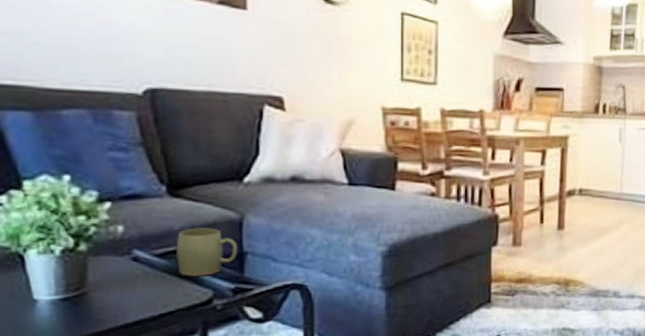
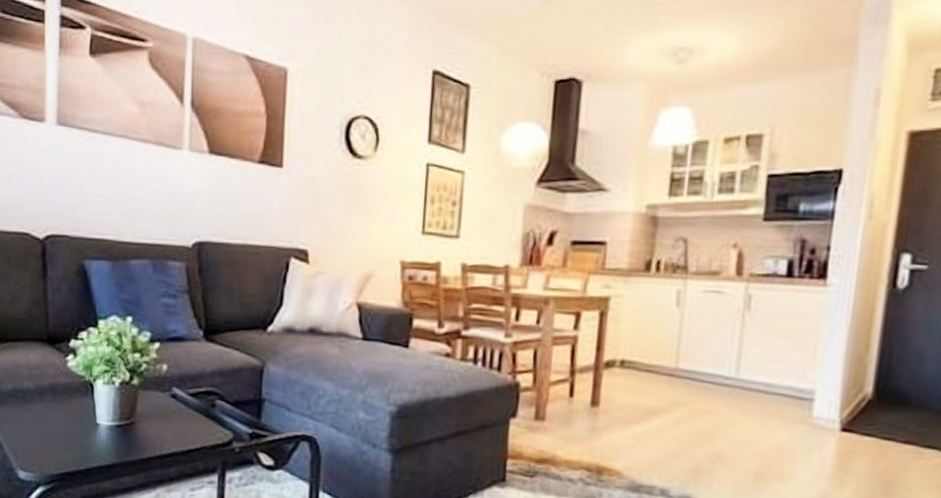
mug: present [176,228,239,276] -> none [206,371,258,418]

